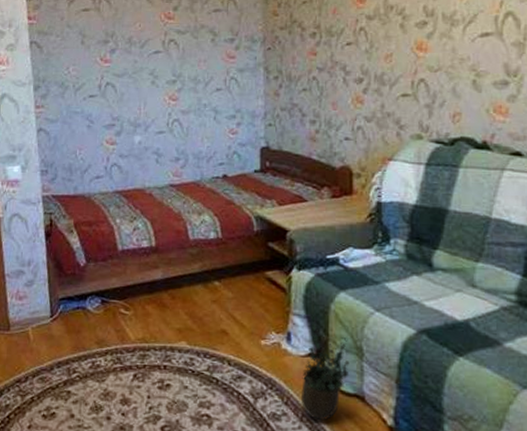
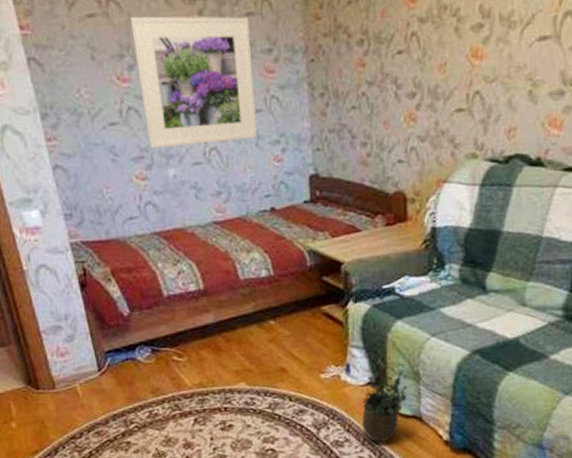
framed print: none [117,11,216,118] -> present [131,16,257,148]

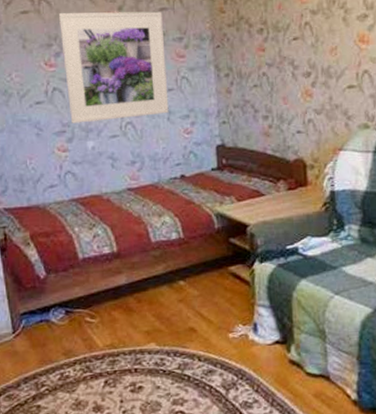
potted plant: present [362,345,407,443] -> none [270,304,314,404]

